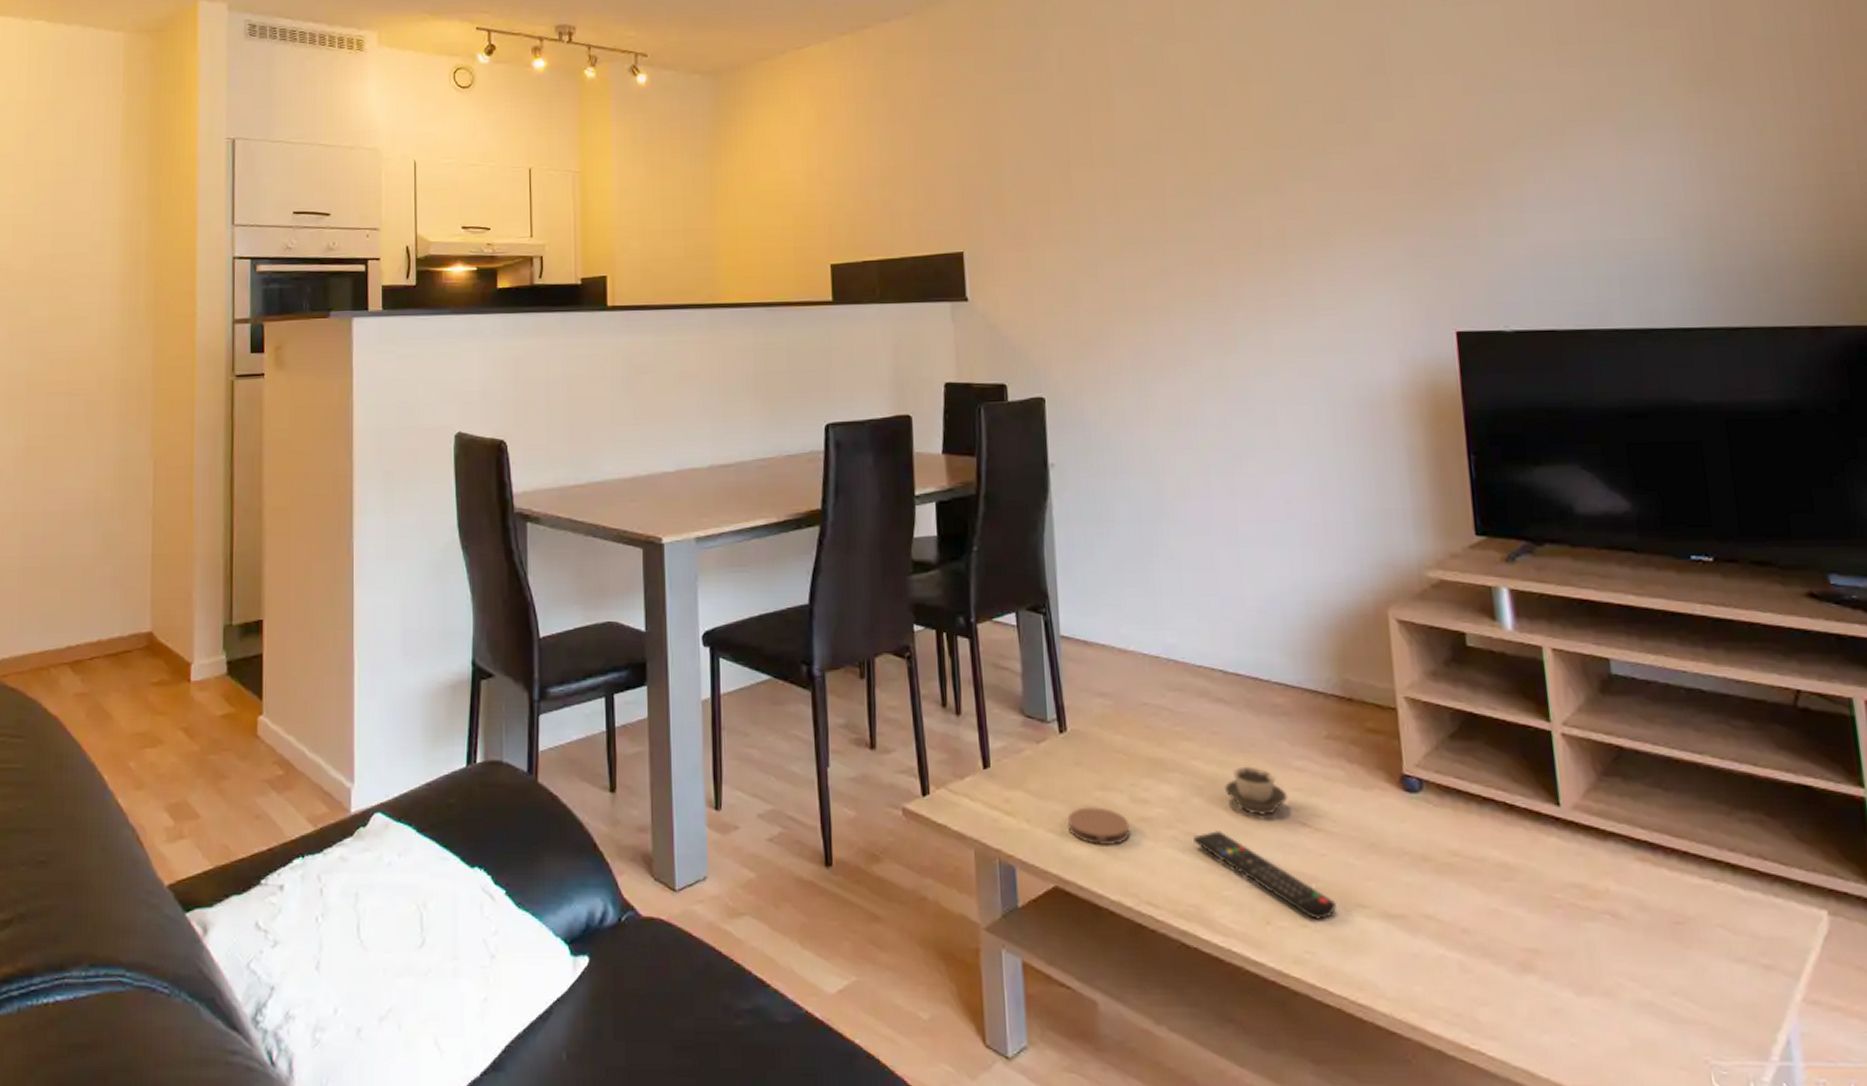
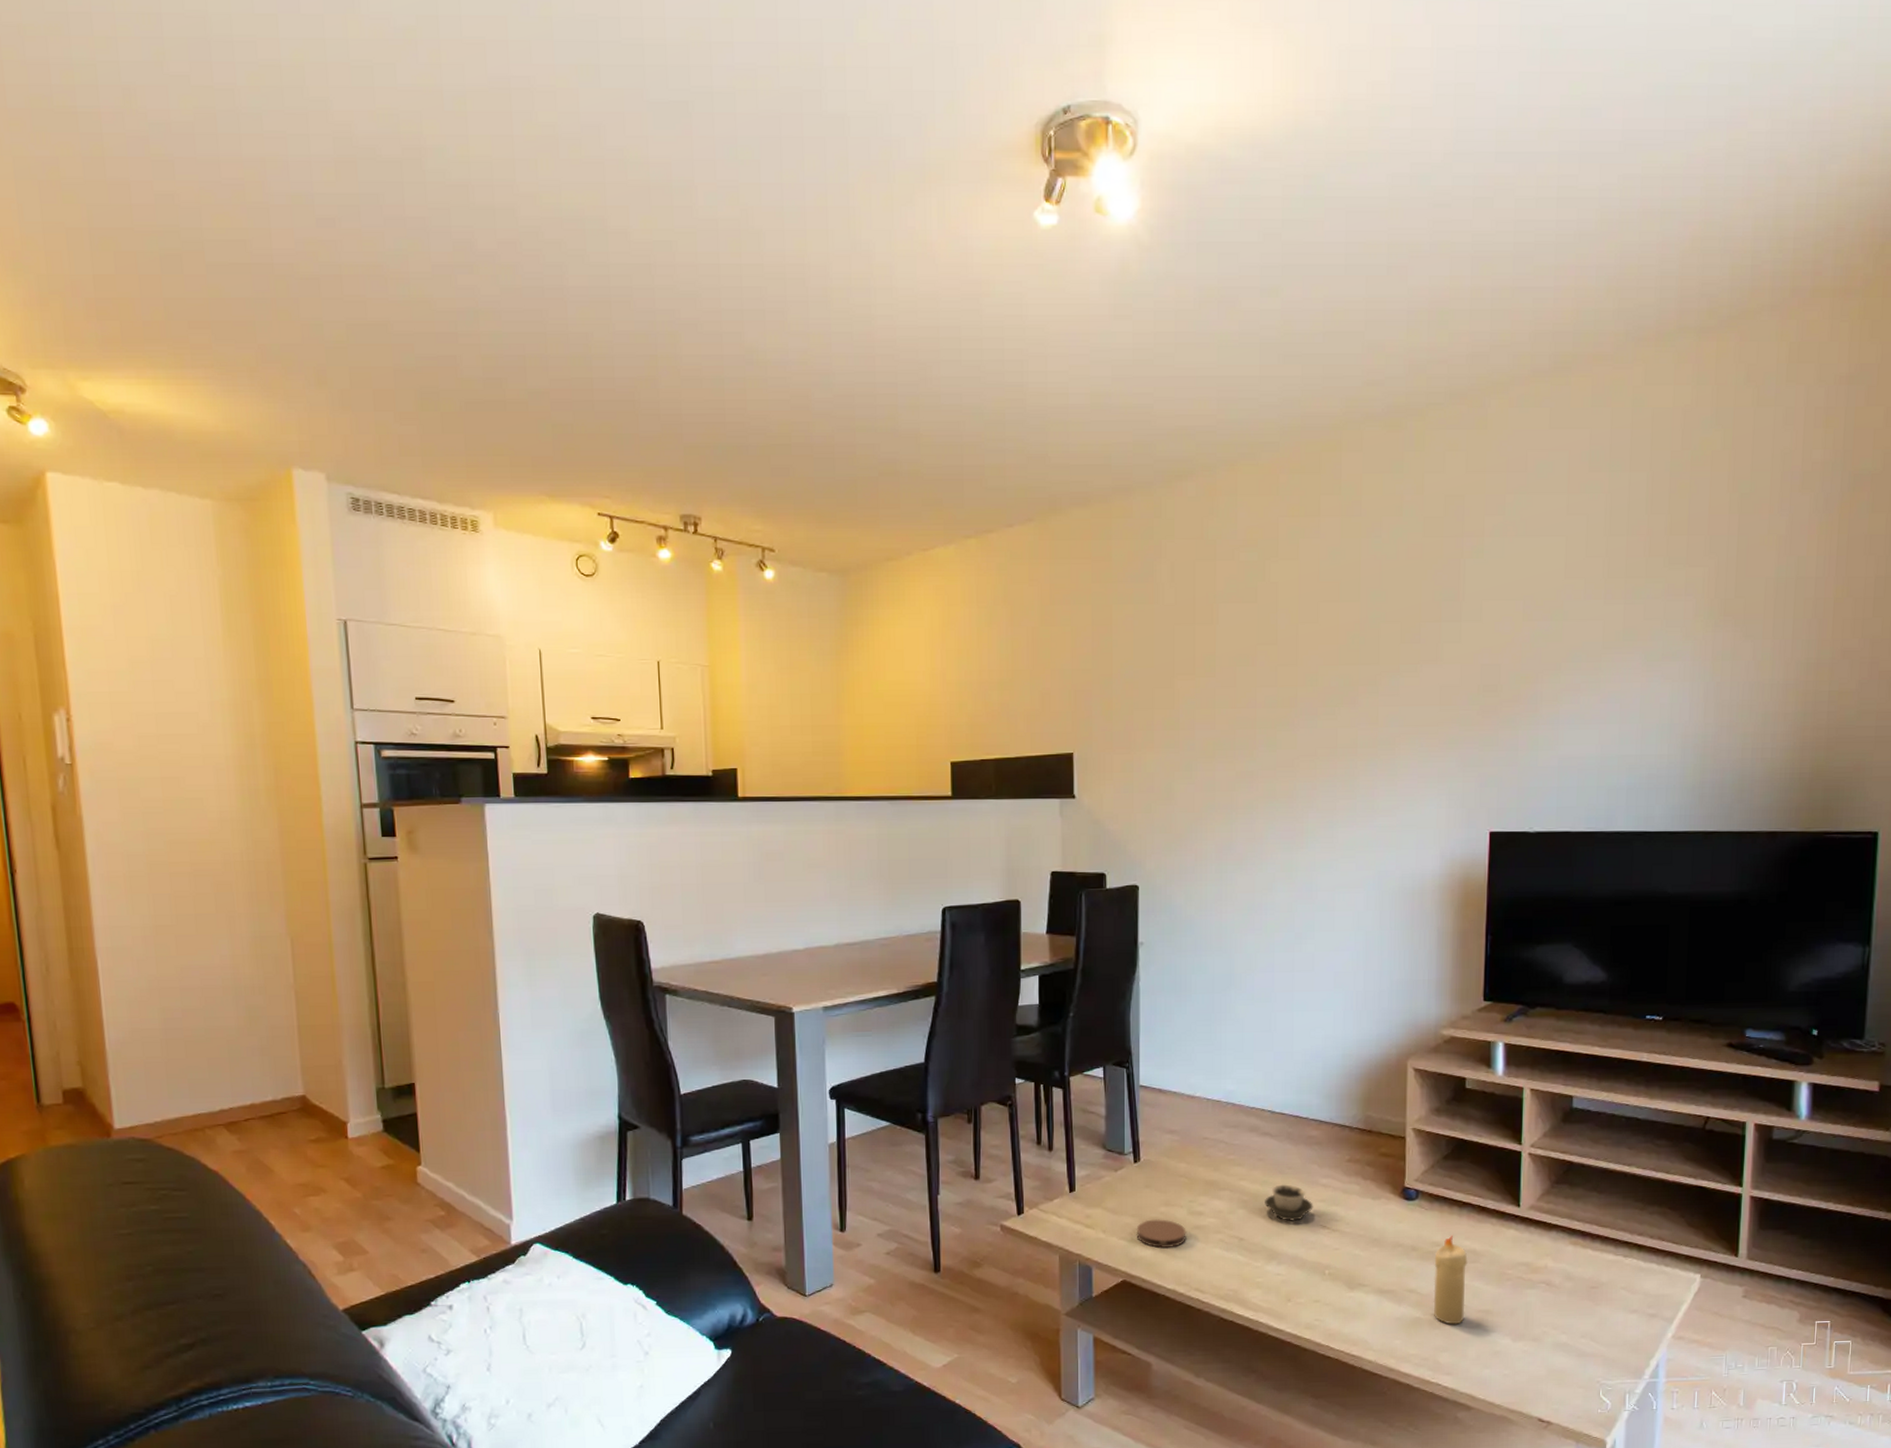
remote control: present [1193,831,1337,920] -> none [1236,1234,1344,1296]
candle: none [1454,841,1505,967] -> present [1433,1235,1468,1325]

